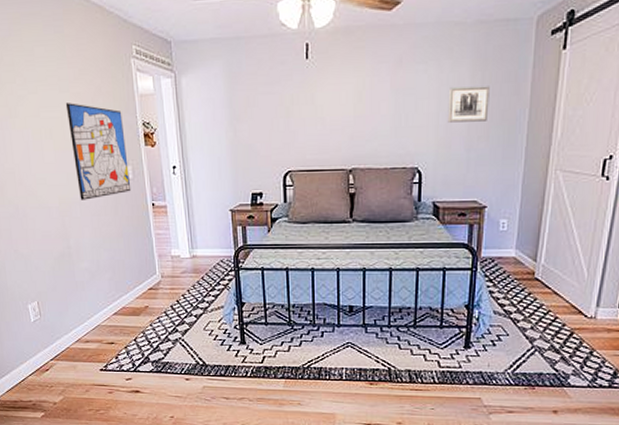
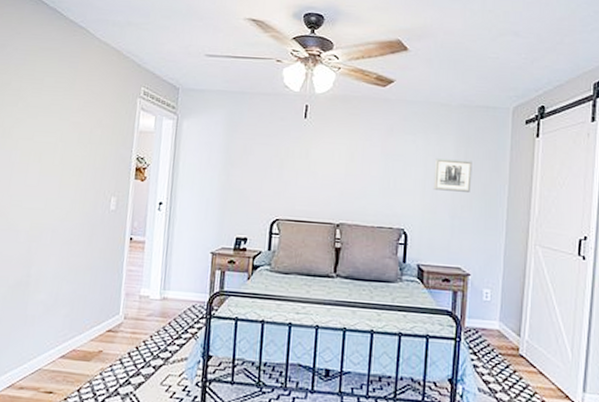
wall art: present [65,103,131,200] -> none [54,130,118,227]

